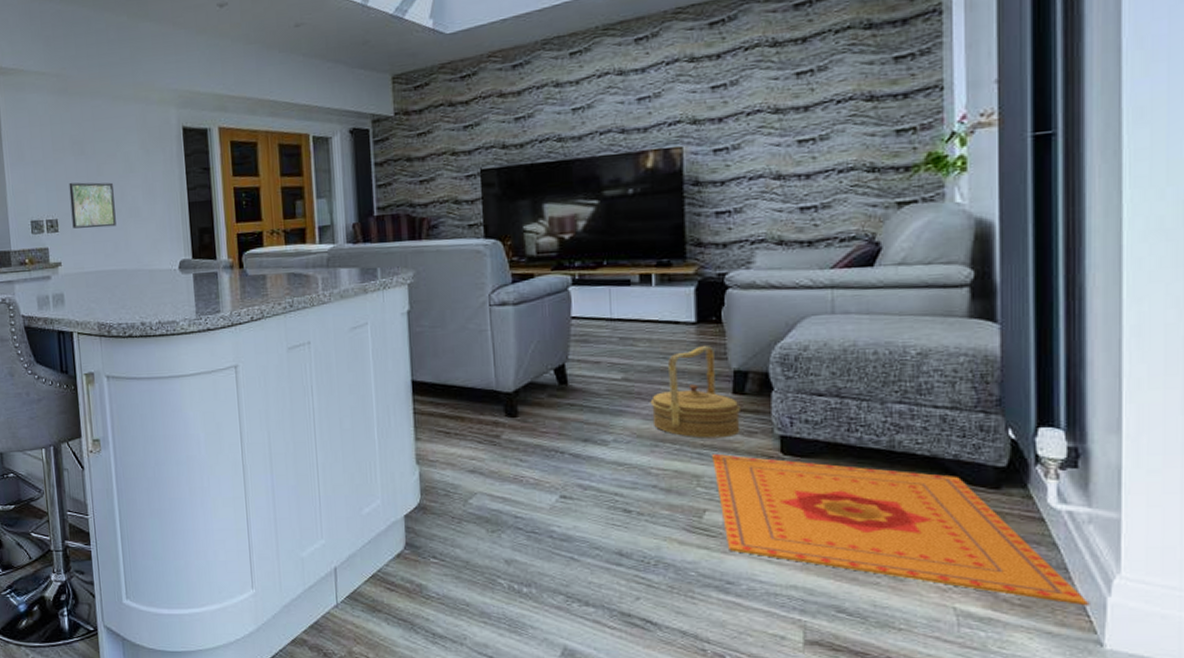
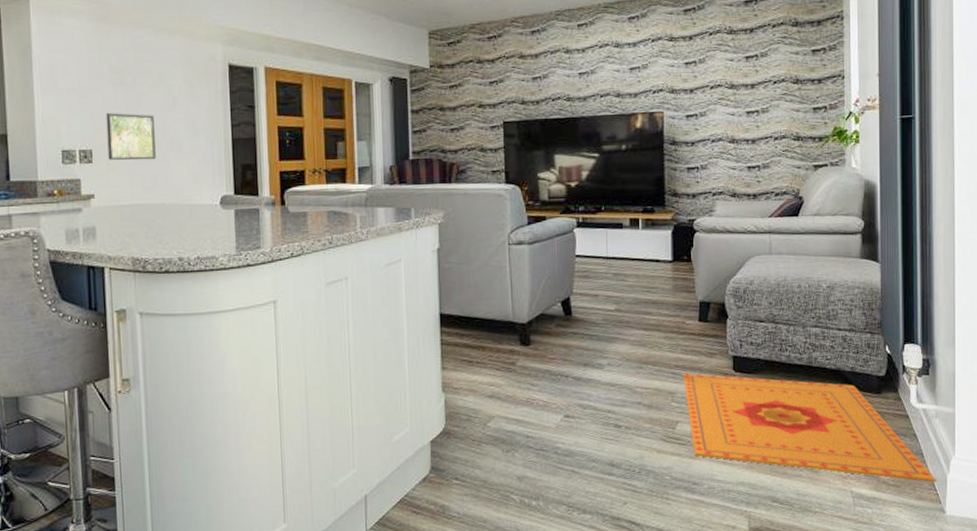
basket: present [650,346,742,438] -> none [637,281,705,360]

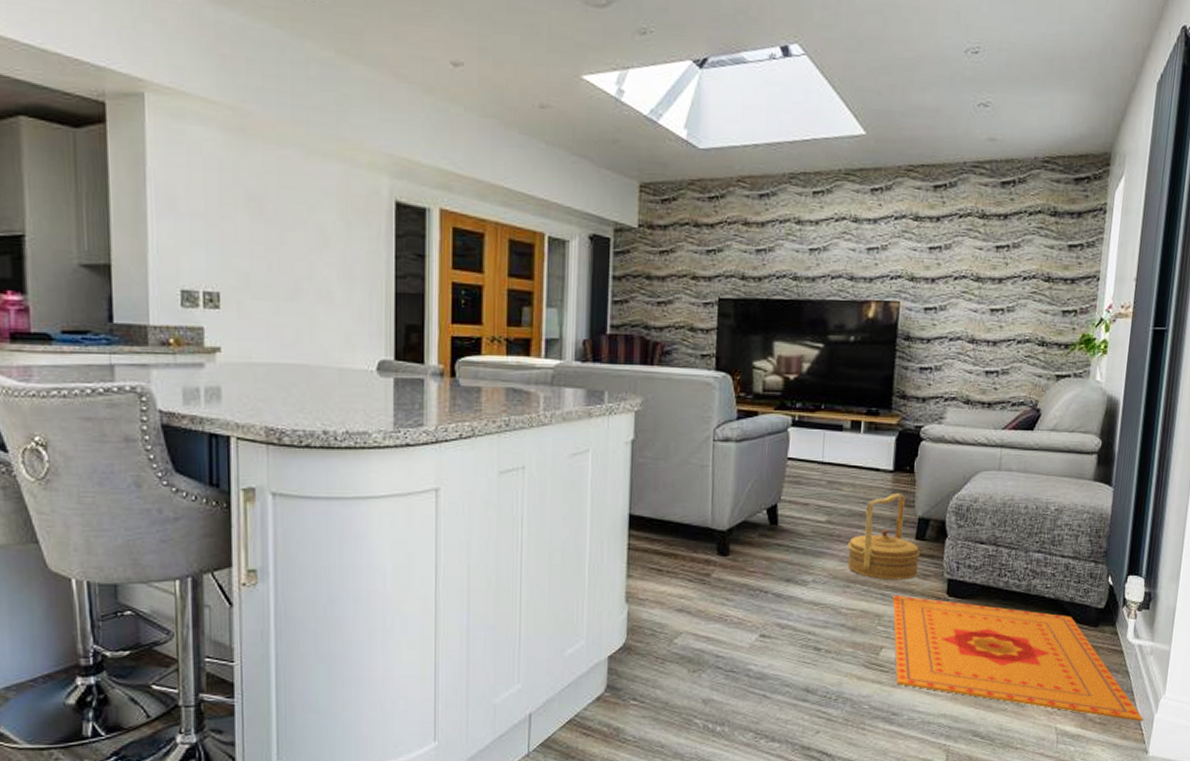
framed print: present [106,113,156,161] -> none [239,249,301,311]
basket: none [637,281,705,360] -> present [847,494,921,580]

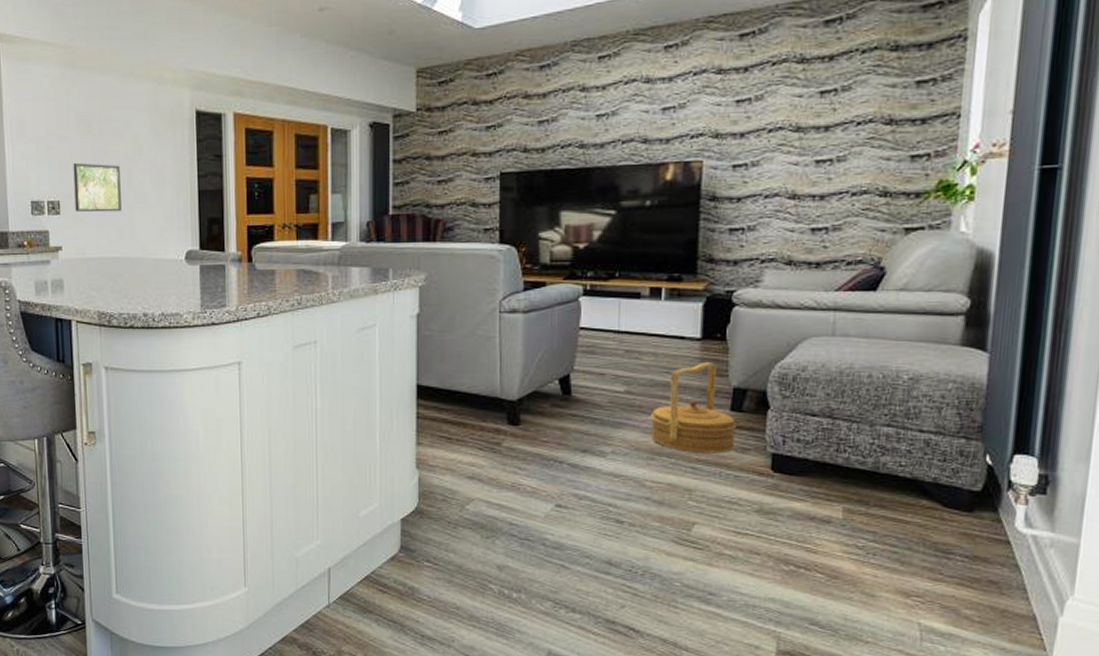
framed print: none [239,249,301,311] -> present [73,163,122,212]
doormat: present [892,594,1144,722] -> none [705,468,1043,625]

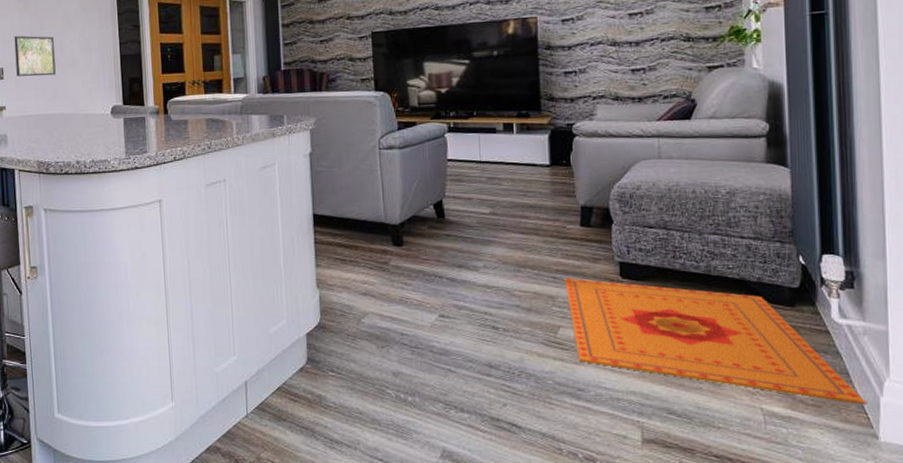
basket: present [650,362,738,454] -> none [513,185,588,265]
doormat: none [705,468,1043,625] -> present [565,277,867,405]

